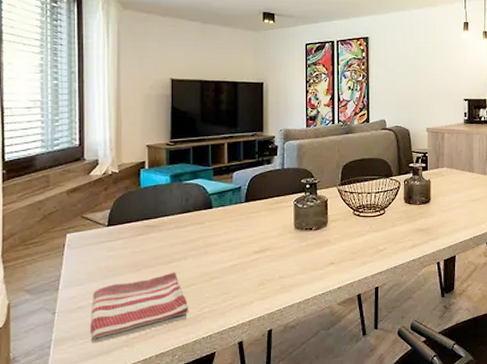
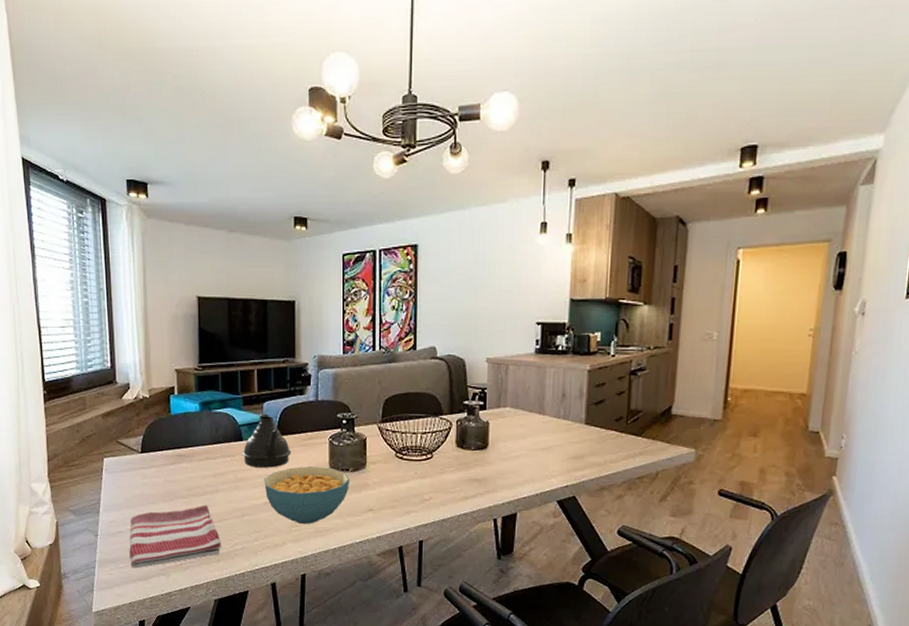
teapot: none [211,182,259,233] -> present [242,413,292,468]
cereal bowl: none [232,228,314,282] -> present [264,466,351,524]

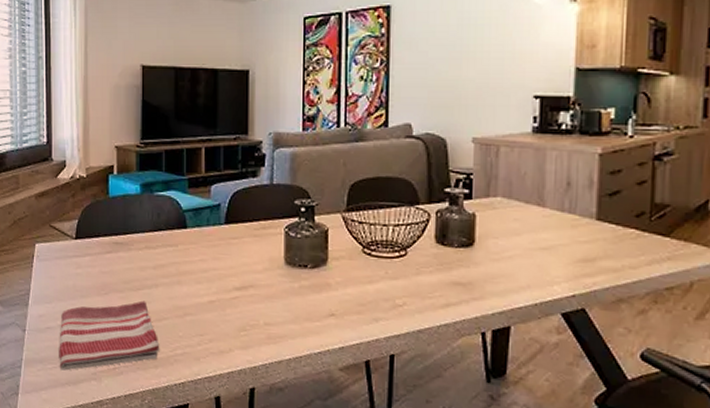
teapot: present [242,413,292,468] -> none [185,197,242,261]
cereal bowl: present [264,466,351,524] -> none [209,260,309,329]

